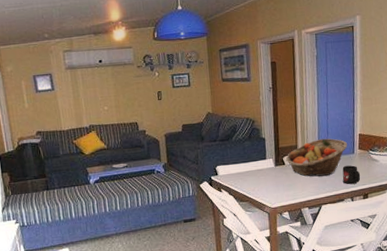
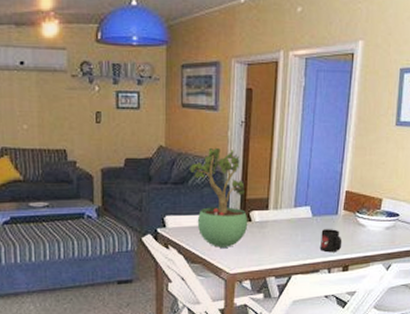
potted plant: none [232,109,283,188] -> present [190,147,248,248]
fruit basket: present [285,138,348,177] -> none [252,192,331,239]

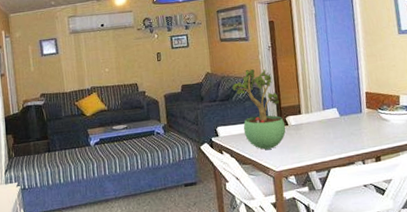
mug: present [321,229,342,253] -> none [350,125,371,146]

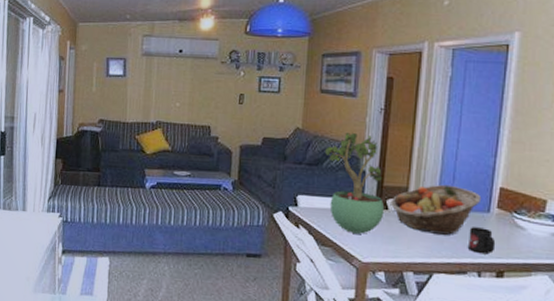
fruit basket: none [288,97,354,138] -> present [389,184,482,235]
mug: none [350,125,371,146] -> present [469,227,496,255]

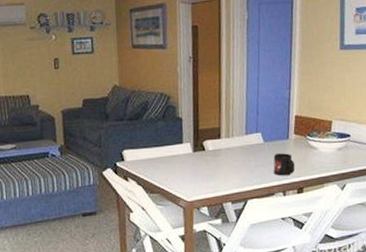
potted plant: present [325,132,385,234] -> none [143,83,202,177]
fruit basket: present [389,184,482,235] -> none [206,119,281,166]

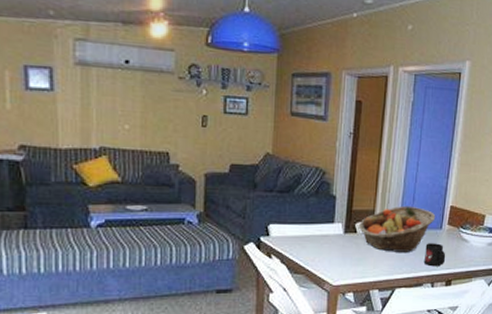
fruit basket: none [206,119,281,166] -> present [358,205,436,252]

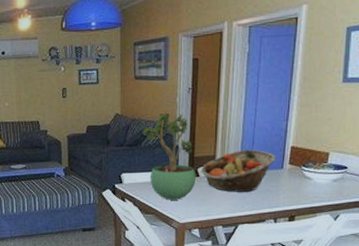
potted plant: none [296,157,354,258] -> present [143,112,196,200]
mug: present [424,243,446,267] -> none [266,182,288,204]

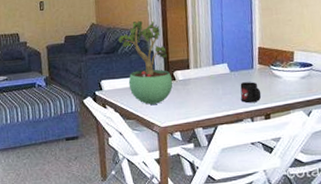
fruit basket: present [200,149,276,192] -> none [176,51,246,94]
mug: none [266,182,288,204] -> present [240,82,262,103]

